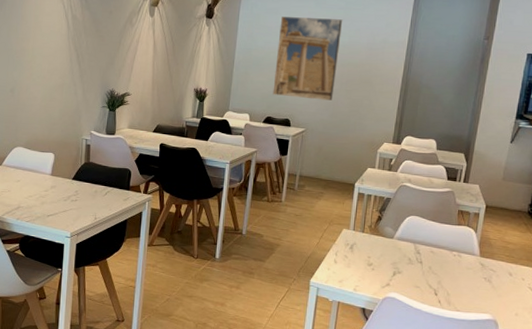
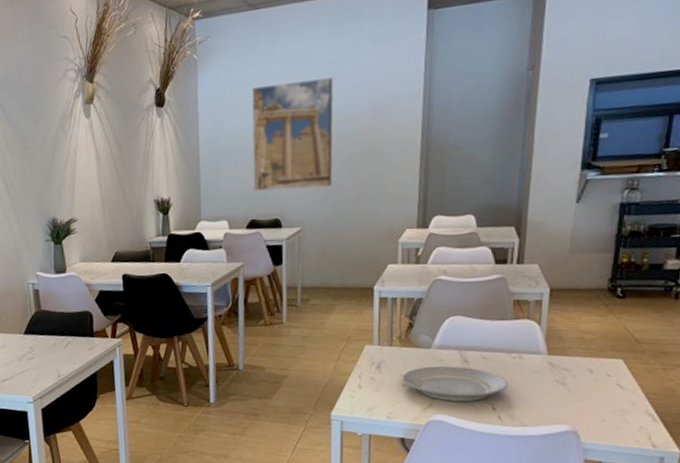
plate: none [368,252,449,286] -> present [402,366,508,402]

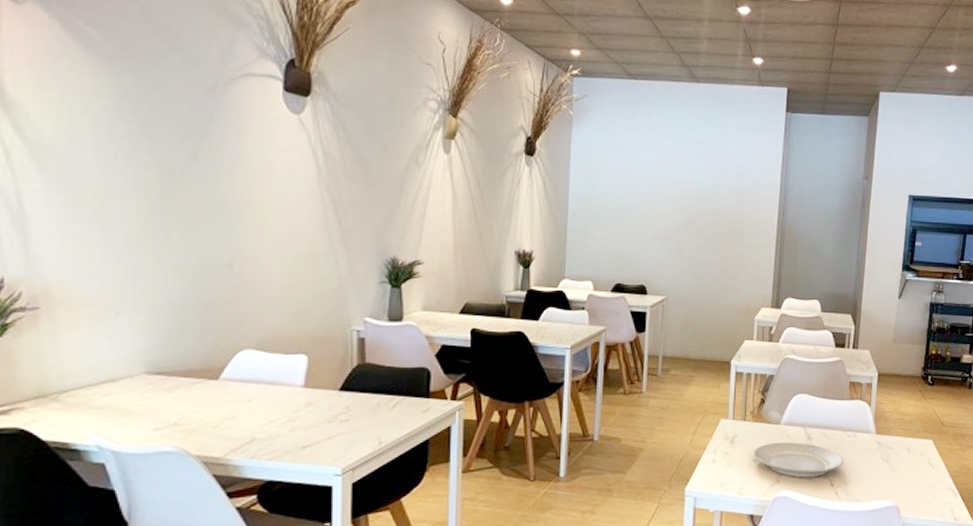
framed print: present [251,77,334,192] -> none [621,153,703,260]

